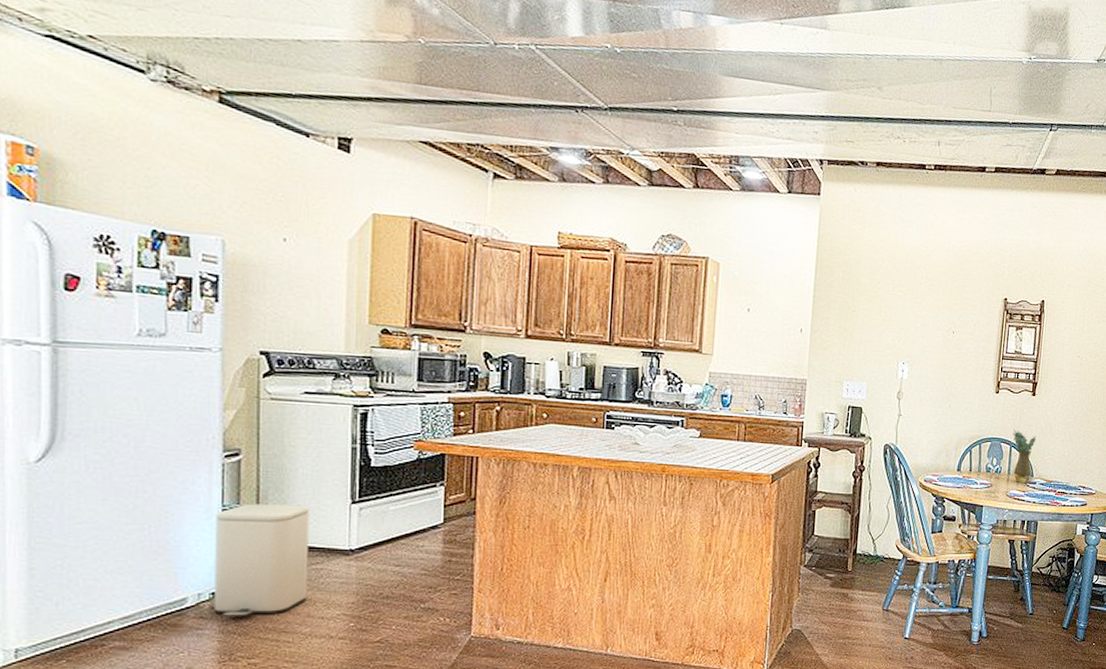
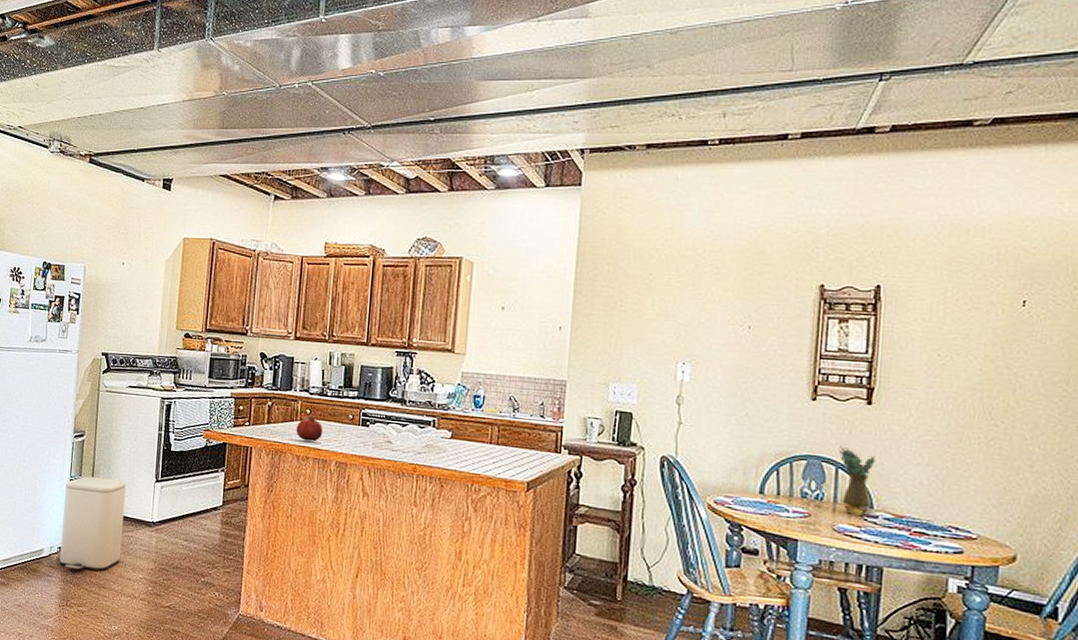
fruit: none [531,420,563,447] -> present [295,415,323,442]

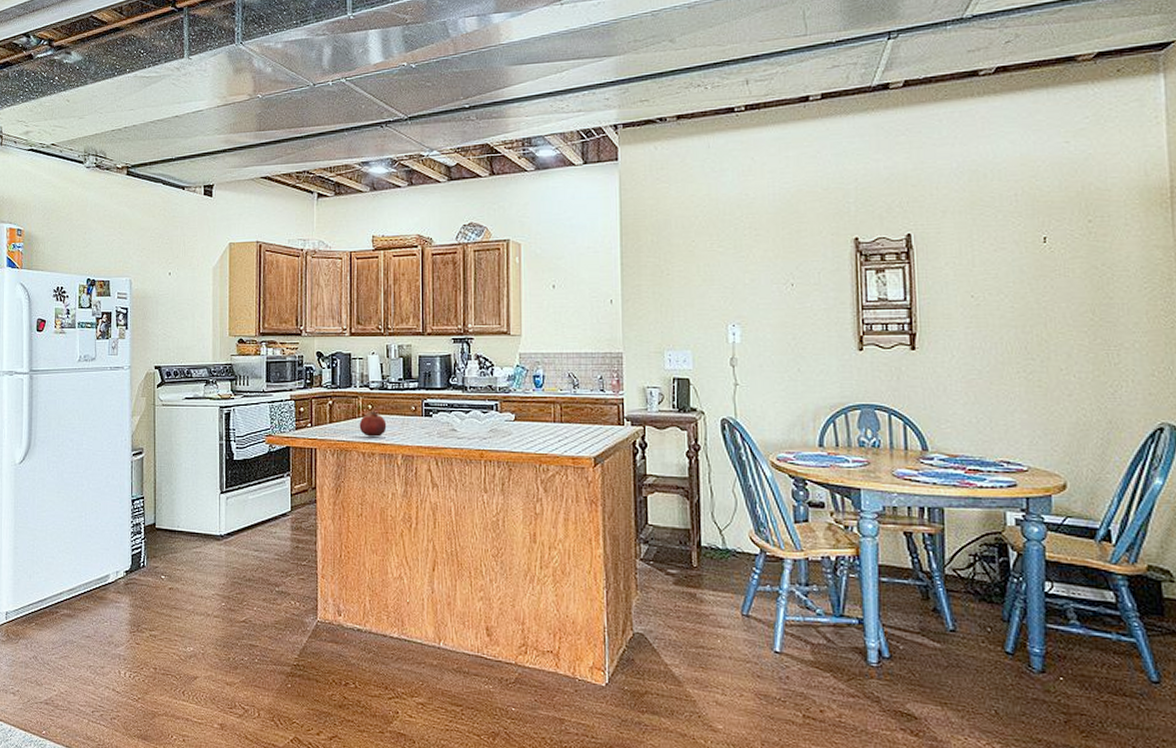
pedal bin: present [59,476,127,572] -> none [127,494,191,593]
vase: present [840,445,876,516] -> none [890,392,925,459]

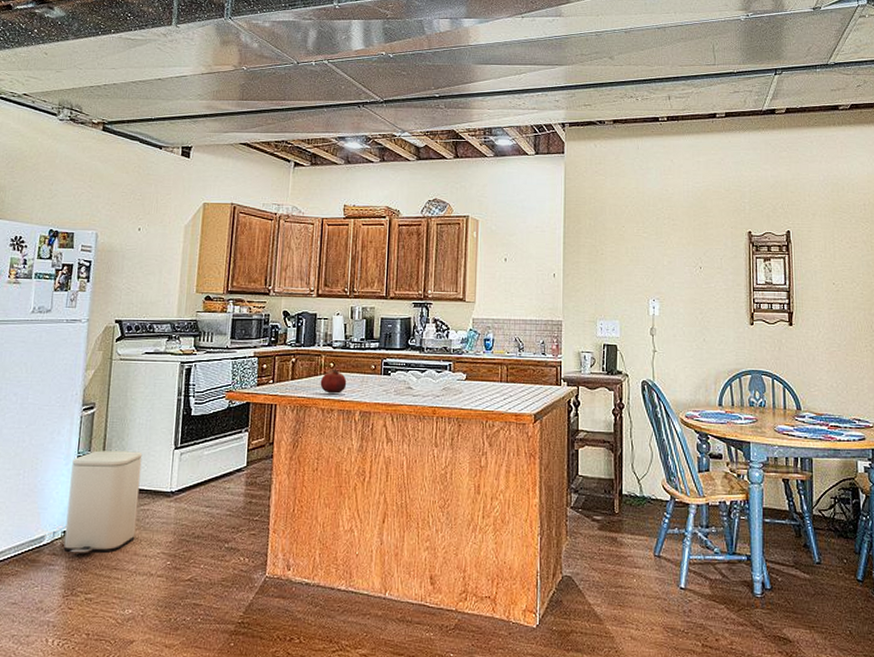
pedal bin: none [127,494,191,593] -> present [64,450,143,553]

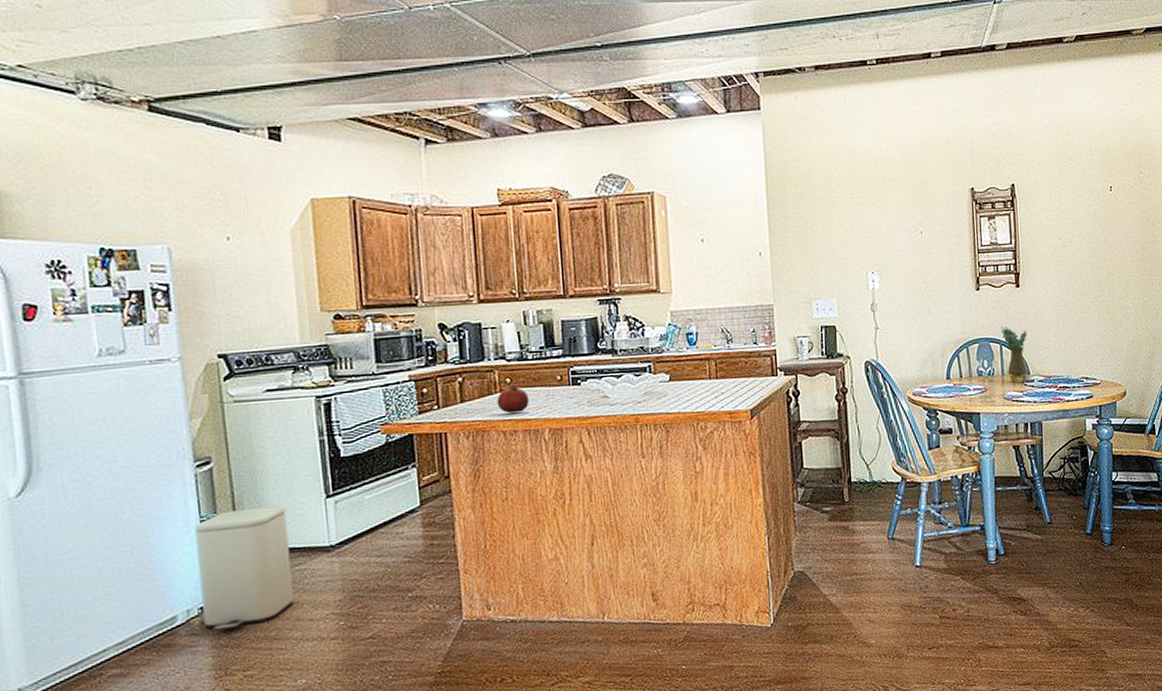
vase: none [773,360,799,417] -> present [1001,325,1028,383]

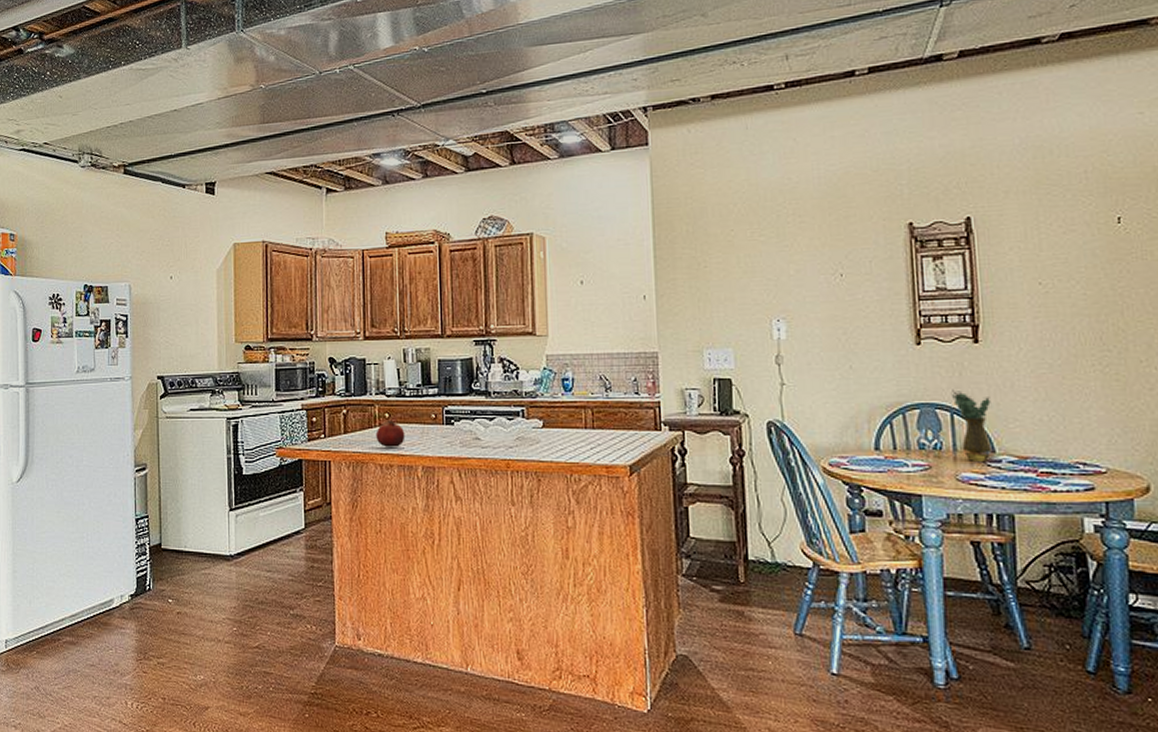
pedal bin: present [195,506,294,630] -> none [131,513,199,618]

